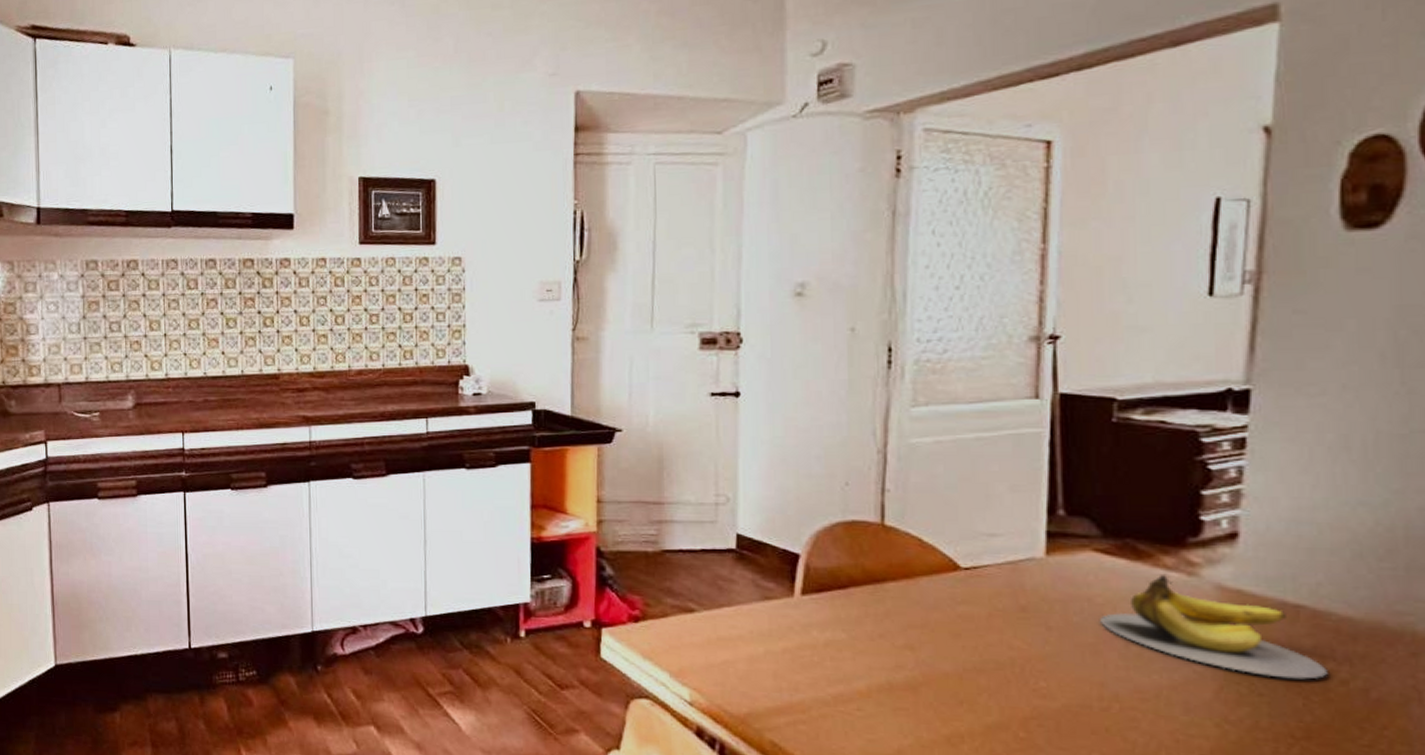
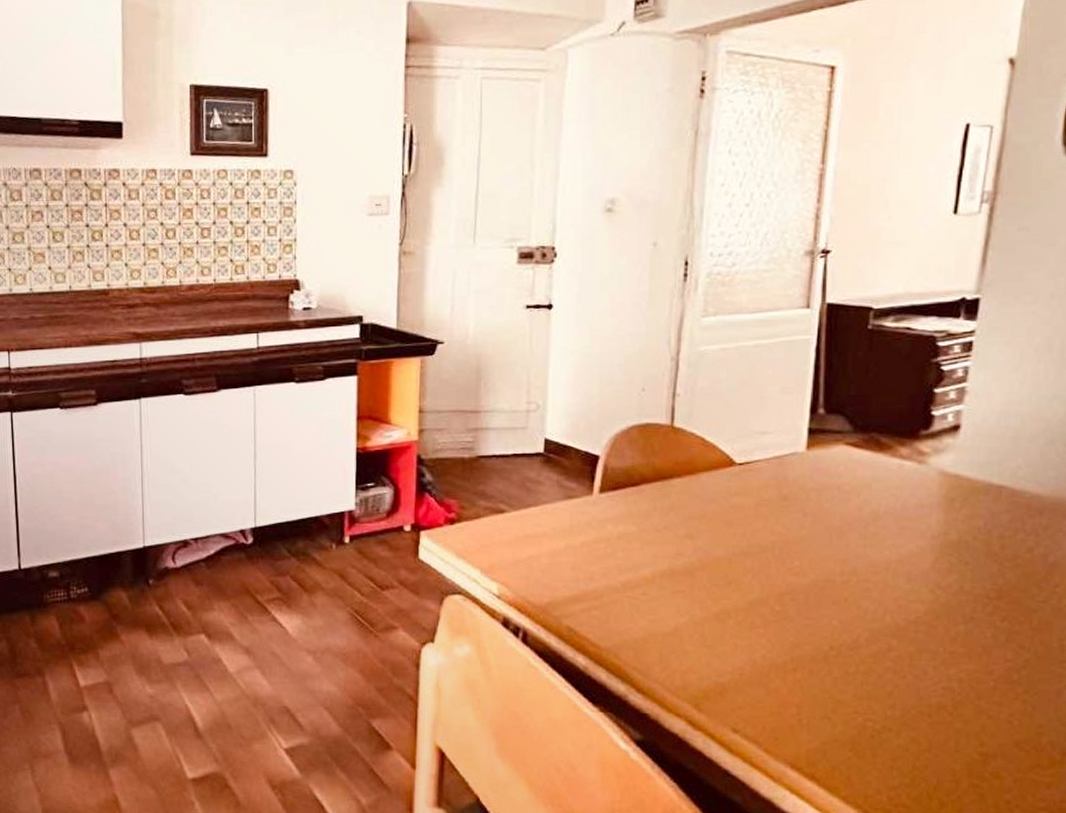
banana: present [1099,573,1327,680] -> none [845,463,1019,549]

